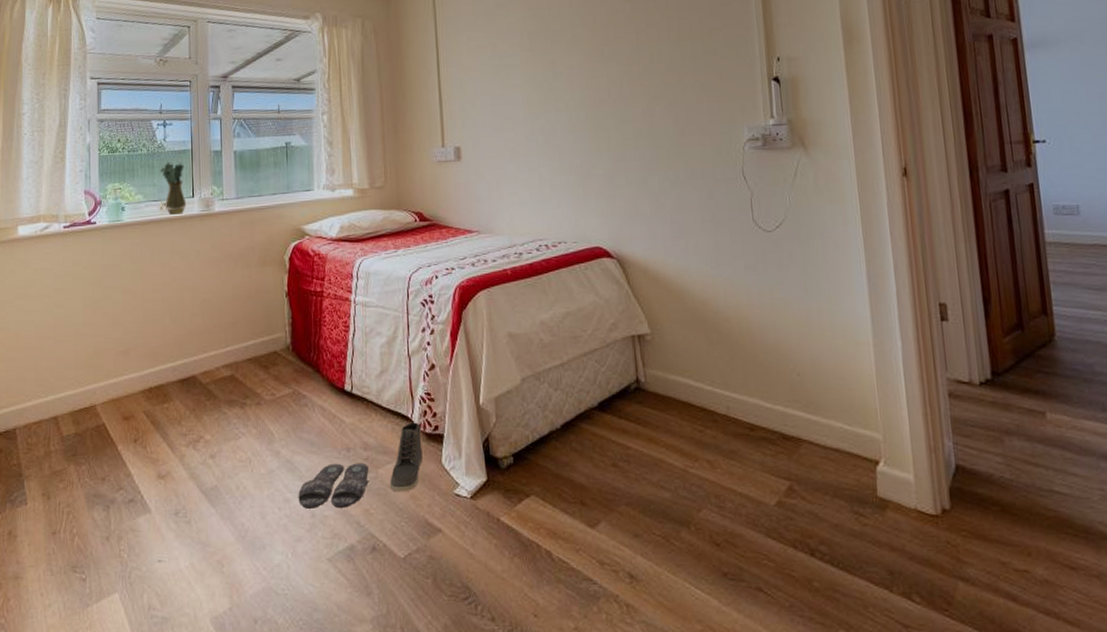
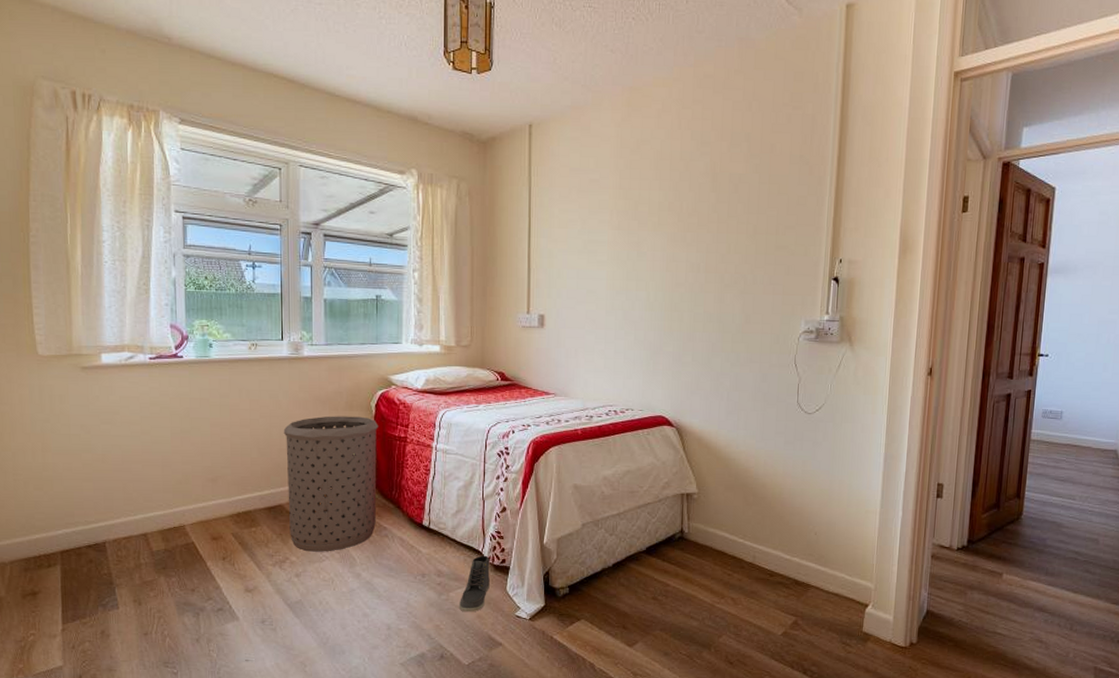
vase: present [160,161,187,216] -> none [248,303,276,356]
laundry basket: none [195,272,294,428] -> present [283,416,379,552]
slippers: present [298,462,370,509] -> none [376,586,442,623]

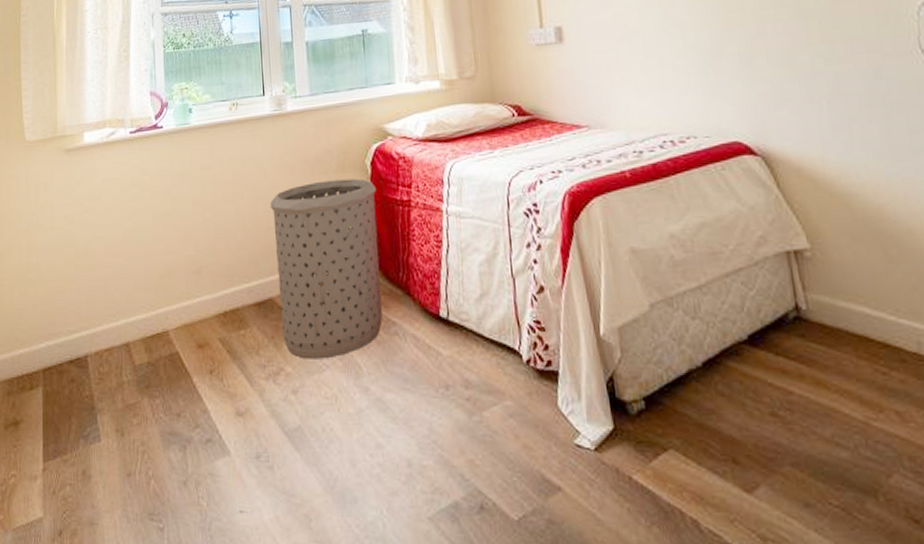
sneaker: present [460,555,490,612] -> none [497,356,535,440]

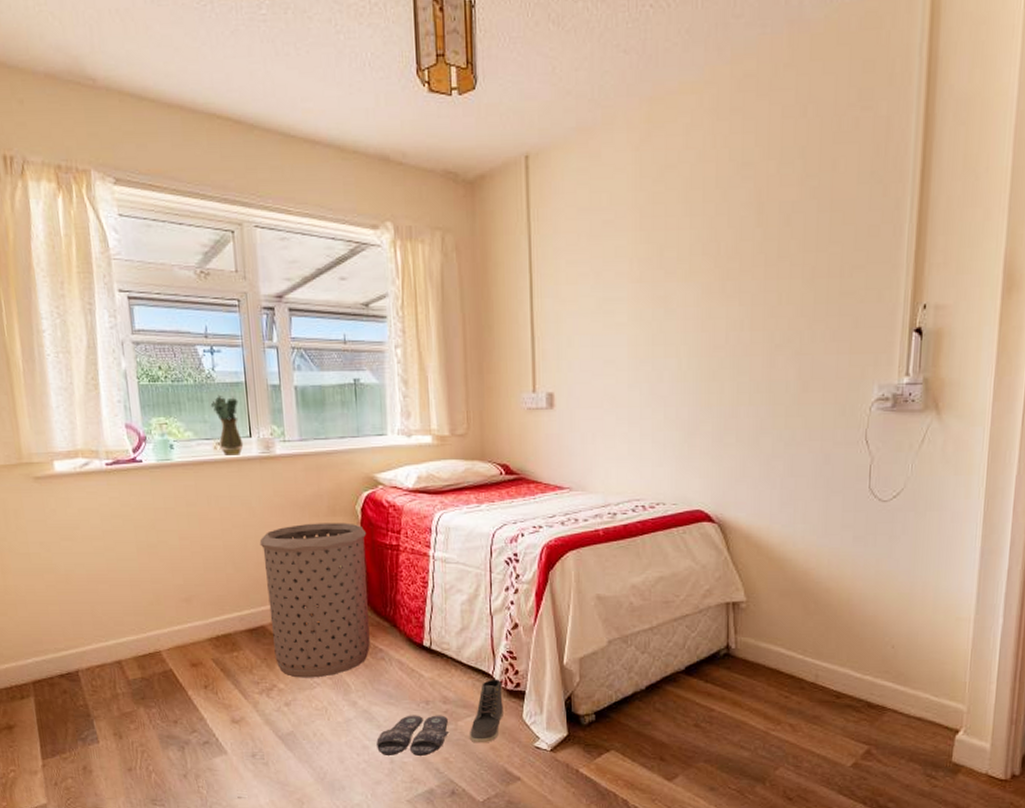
vase: none [228,56,257,117] -> present [210,394,244,457]
slippers: none [391,403,474,457] -> present [376,715,450,756]
sneaker: none [497,356,535,440] -> present [470,679,503,743]

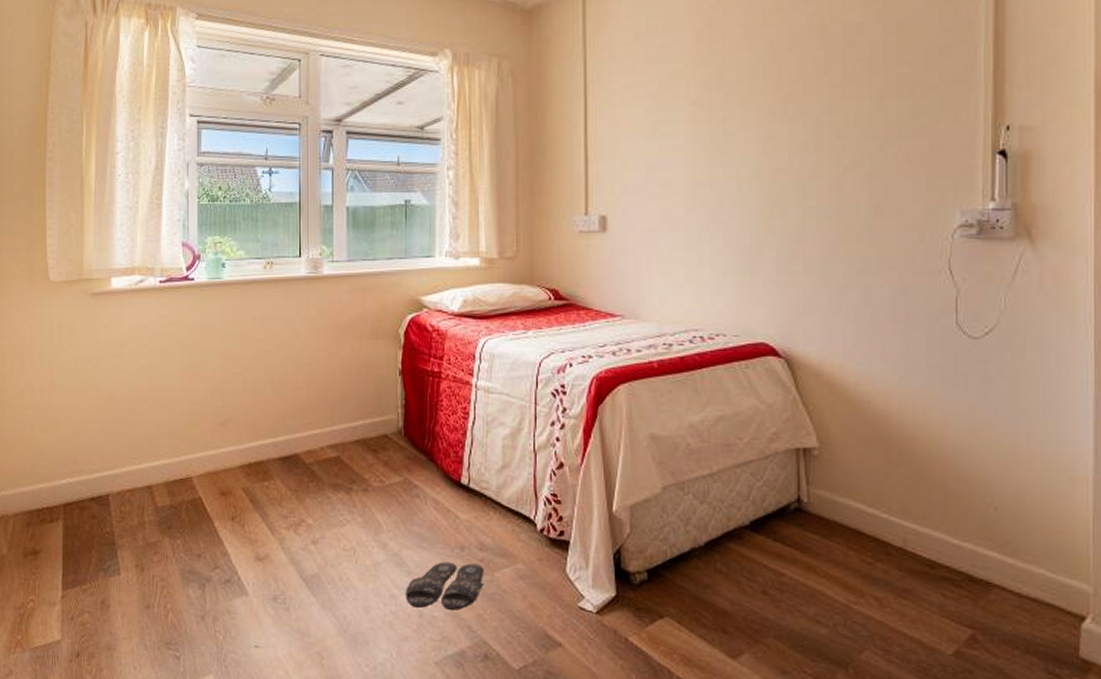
vase: present [210,394,244,457] -> none [264,214,293,277]
laundry basket: present [259,522,370,678] -> none [300,346,409,514]
sneaker: present [470,679,503,743] -> none [507,524,545,600]

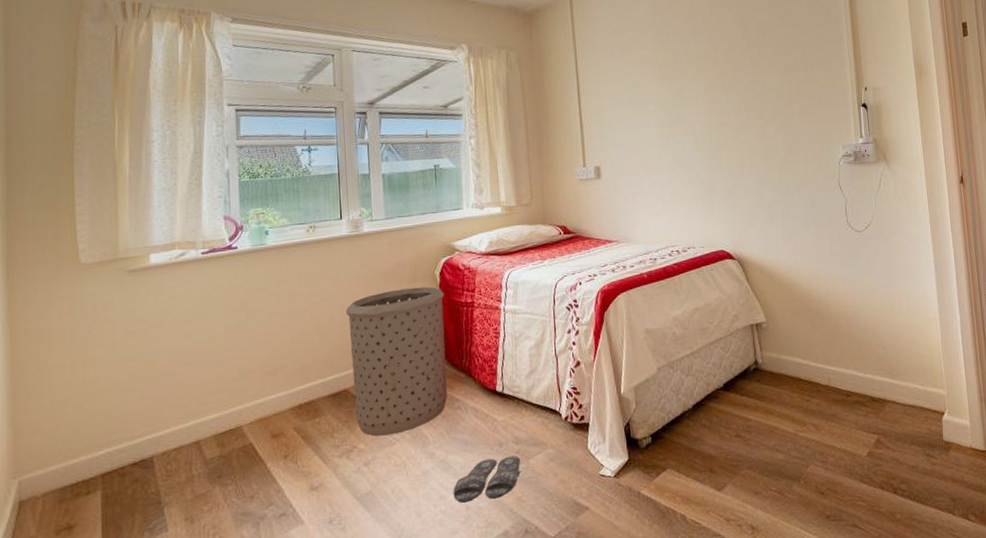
laundry basket: none [300,346,409,514] -> present [345,286,447,436]

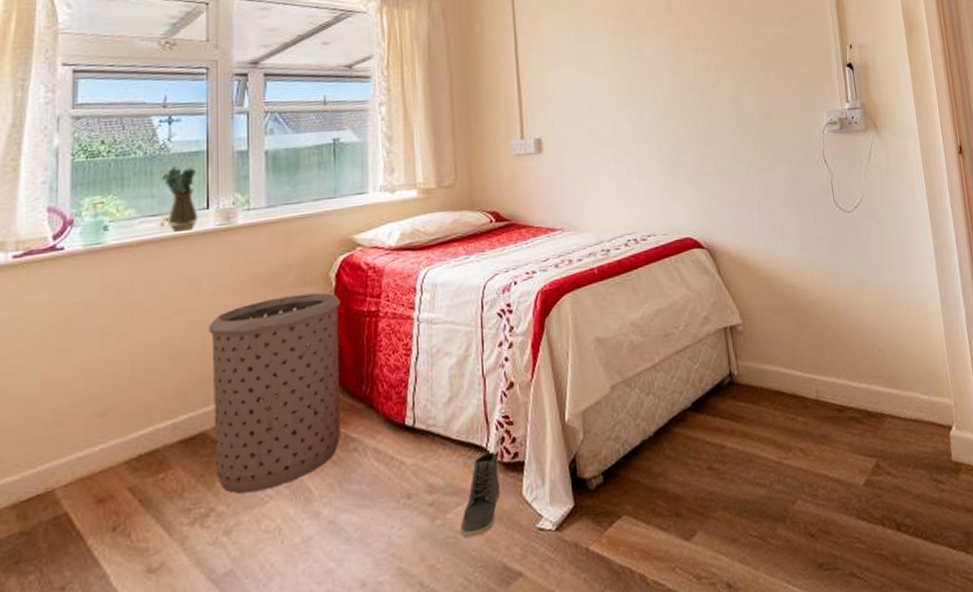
vase: none [305,185,335,238] -> present [161,166,198,233]
slippers: present [453,455,522,503] -> none [344,509,436,578]
sneaker: none [540,414,570,479] -> present [461,451,500,538]

